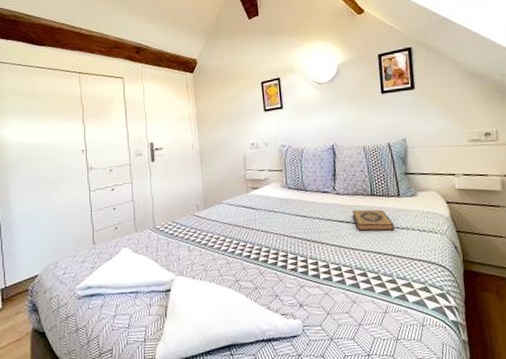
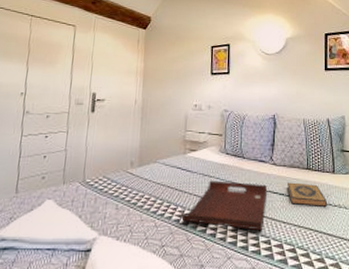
serving tray: none [250,214,333,259] -> present [180,180,267,231]

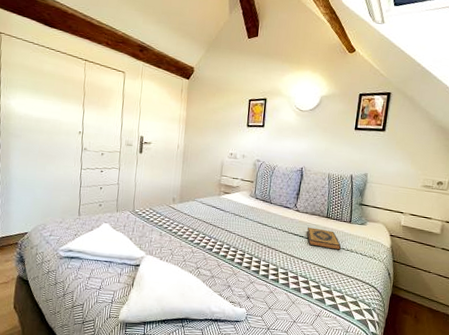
serving tray: present [180,180,267,231] -> none [213,219,289,264]

